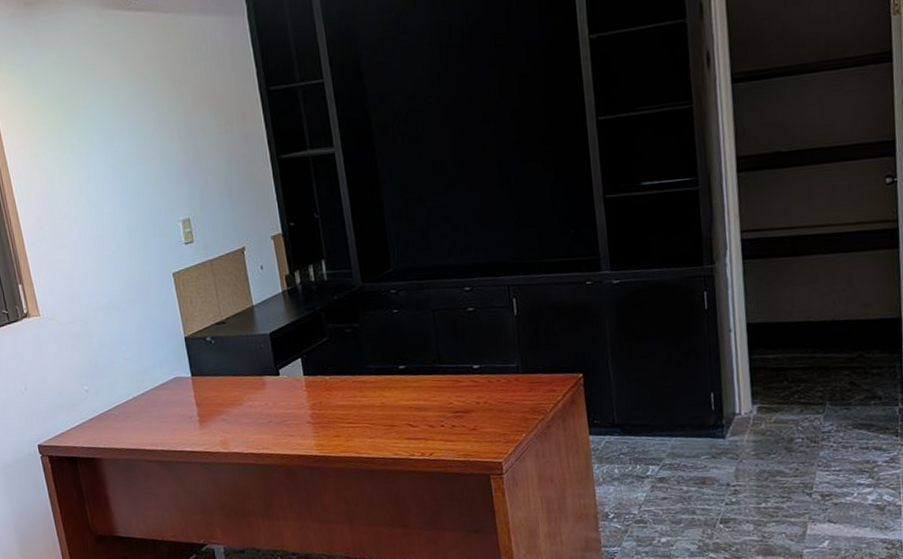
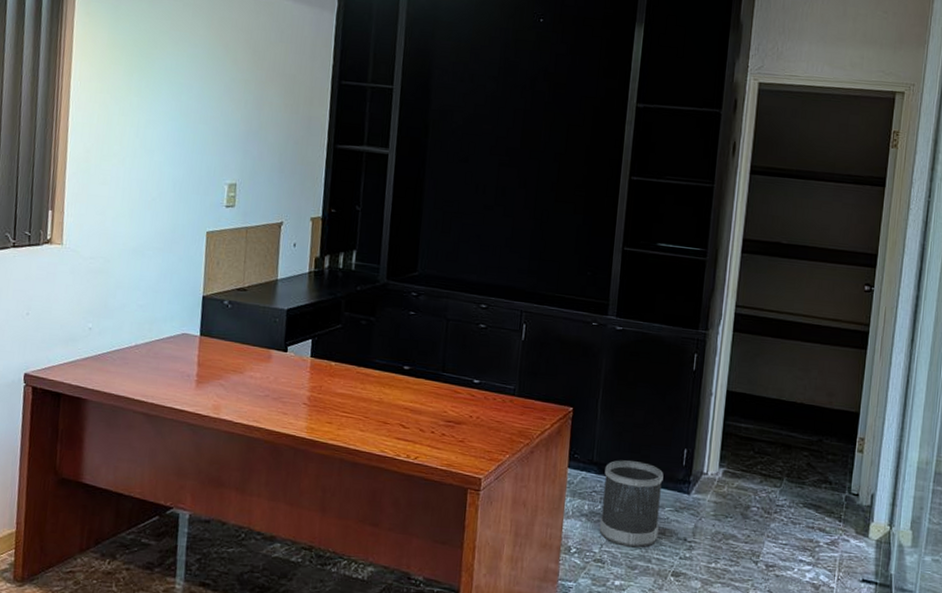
wastebasket: none [628,415,699,503] -> present [599,460,664,548]

